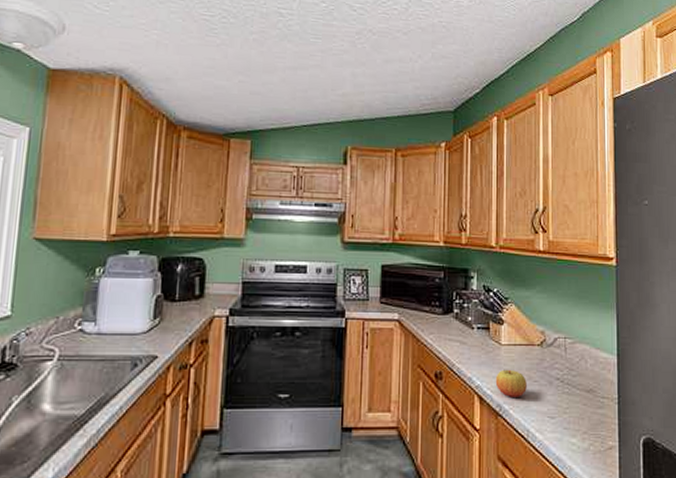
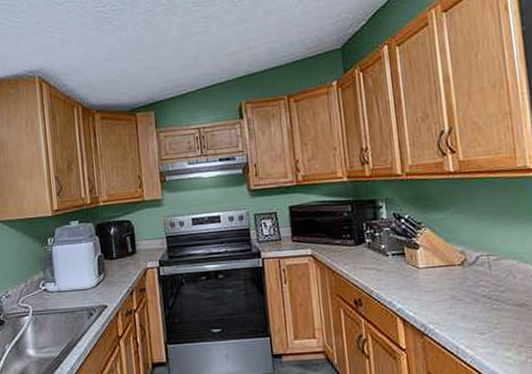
apple: present [495,369,527,397] -> none [416,290,451,317]

